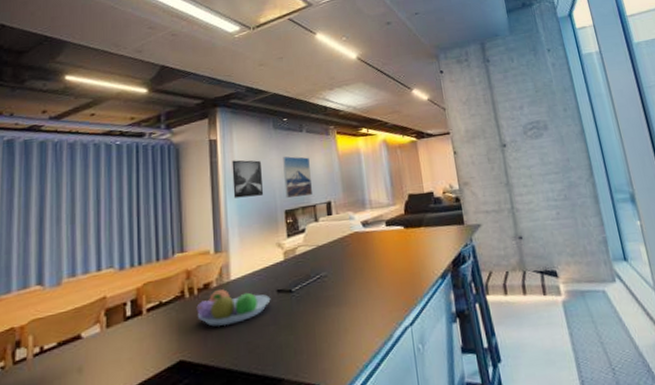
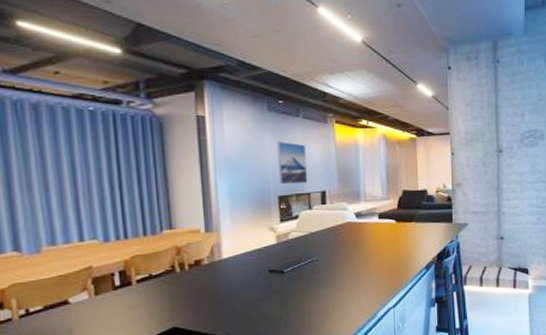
fruit bowl: present [196,289,271,327] -> none [188,266,263,300]
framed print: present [232,160,264,198] -> none [222,140,257,180]

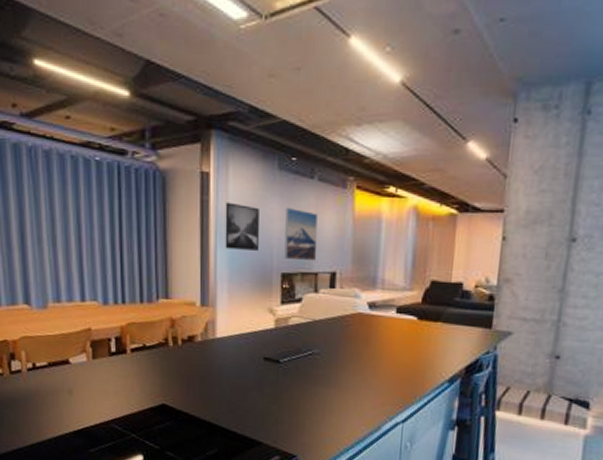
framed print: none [222,140,257,180] -> present [225,202,260,251]

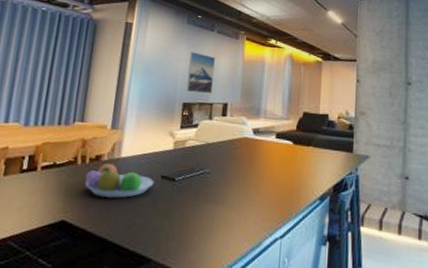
fruit bowl: none [180,343,257,382] -> present [85,162,154,199]
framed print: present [225,202,260,251] -> none [138,46,169,84]

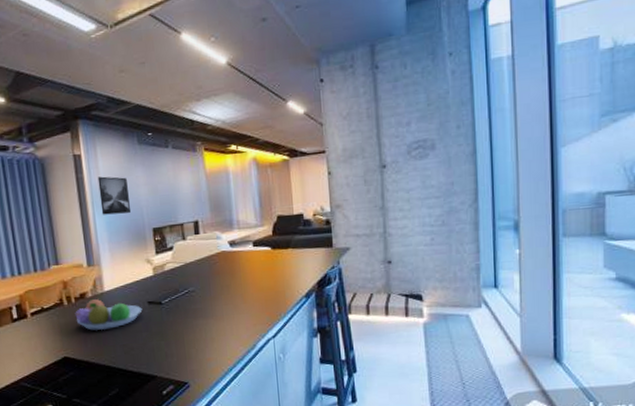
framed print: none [138,46,169,84] -> present [97,176,132,215]
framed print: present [186,52,215,94] -> none [149,173,179,217]

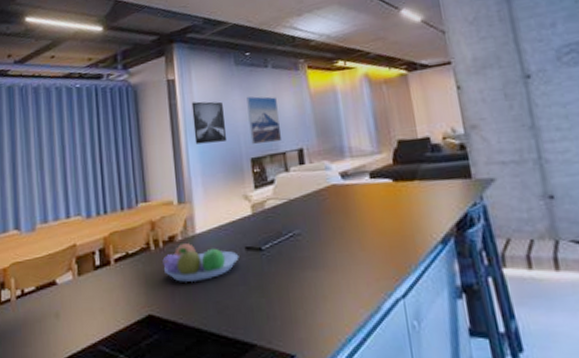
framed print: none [149,173,179,217] -> present [246,96,281,145]

